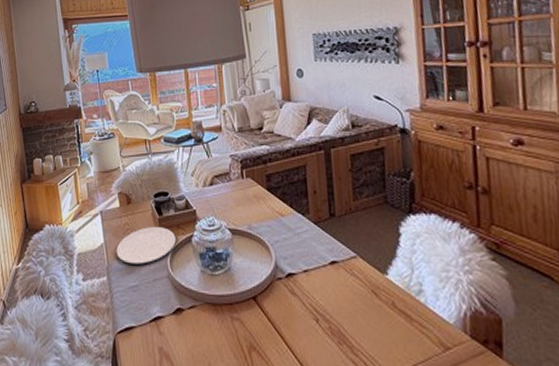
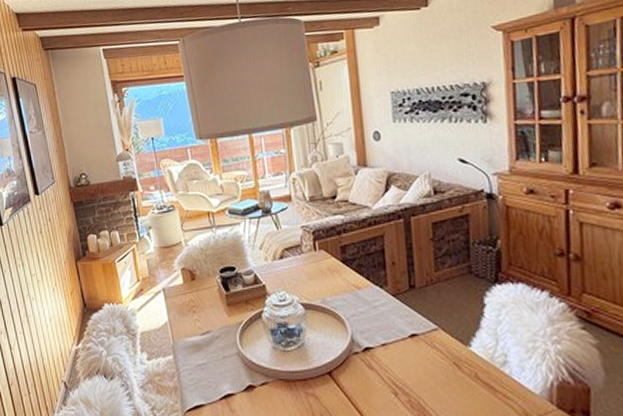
plate: present [116,227,176,264] -> none [181,303,245,342]

